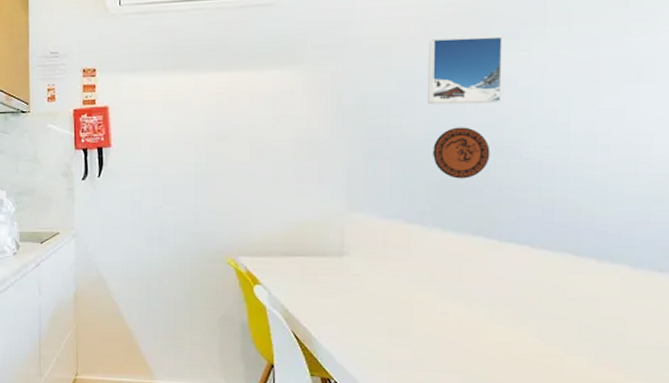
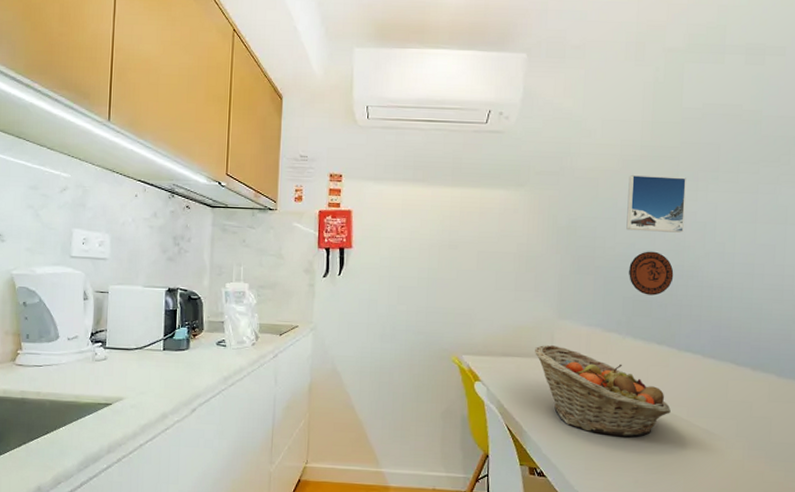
fruit basket: none [322,242,492,343] -> present [535,345,671,437]

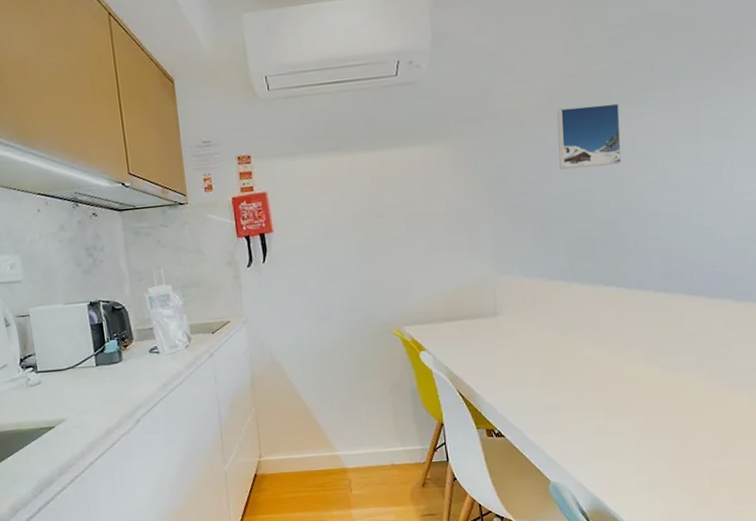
fruit basket: present [535,345,671,437] -> none [478,302,626,386]
decorative plate: present [629,251,674,296] -> none [567,188,616,236]

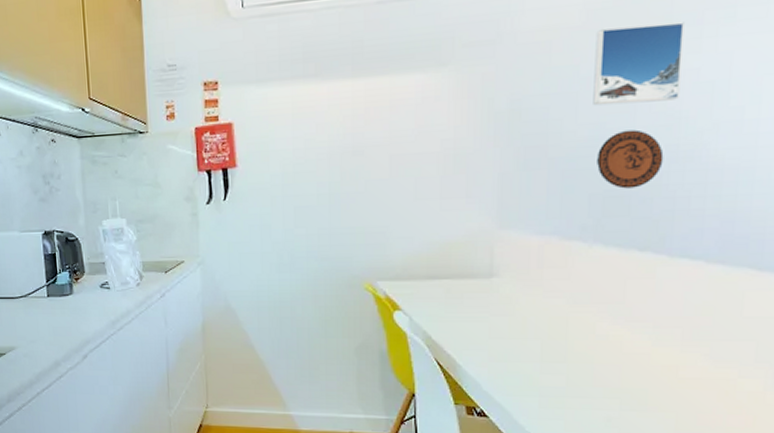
decorative plate: none [567,188,616,236] -> present [597,129,664,189]

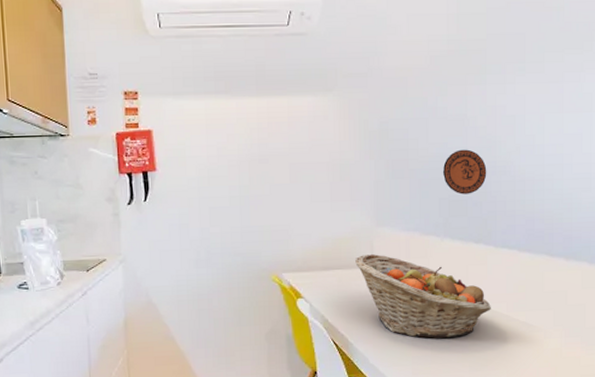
fruit basket: none [469,262,658,368] -> present [355,254,491,338]
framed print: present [593,22,684,106] -> none [437,70,494,130]

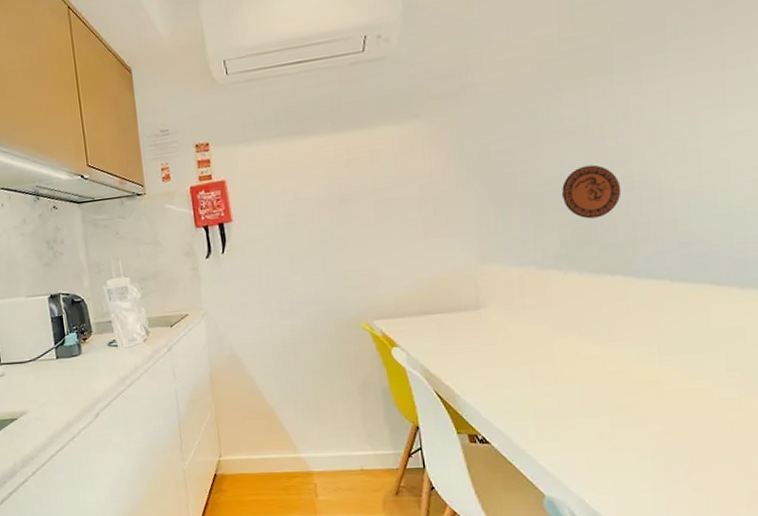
fruit basket: present [355,254,491,338] -> none [457,294,636,389]

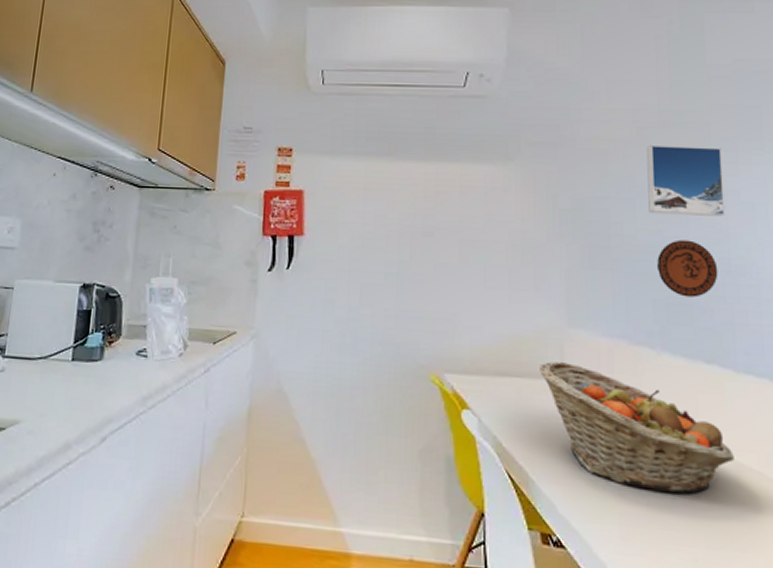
fruit basket: none [457,294,636,389] -> present [540,361,734,494]
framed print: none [548,67,628,146] -> present [646,144,725,216]

